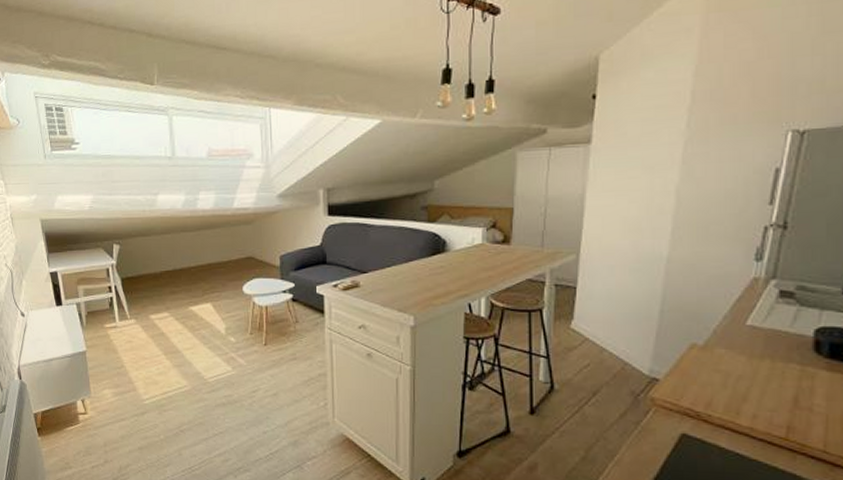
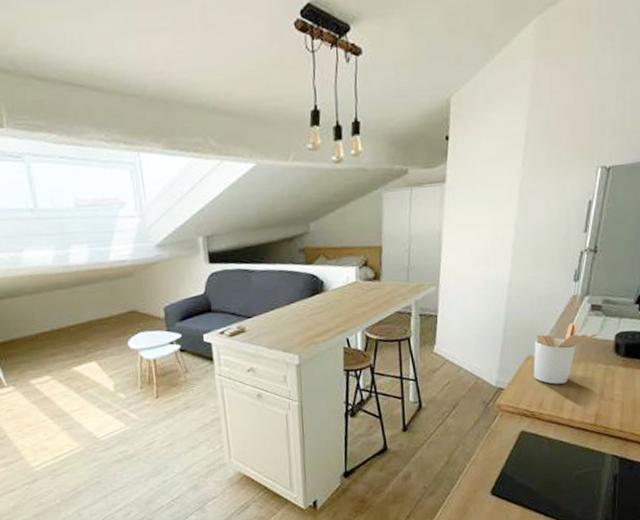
utensil holder: none [699,309,789,382] -> present [533,322,598,384]

